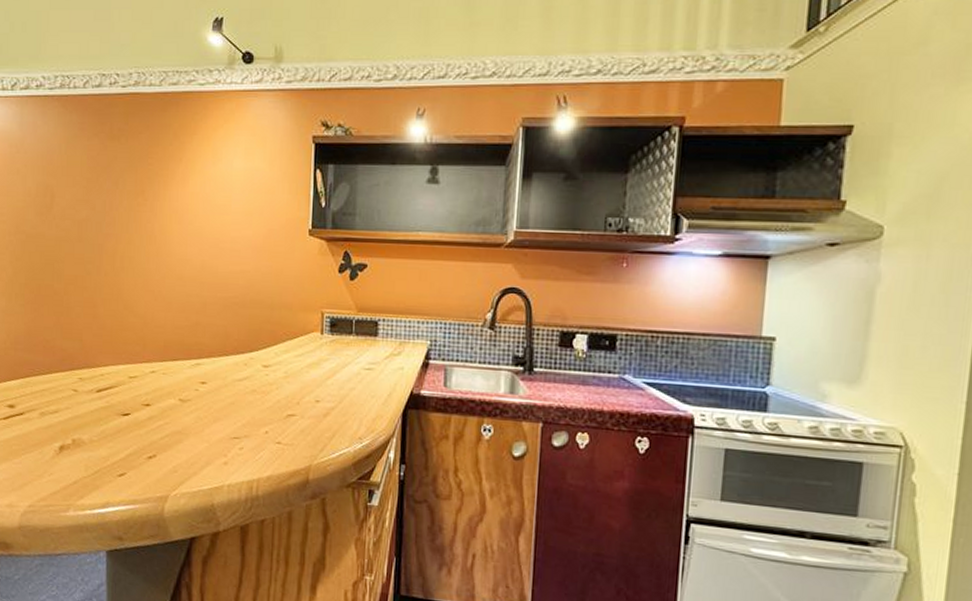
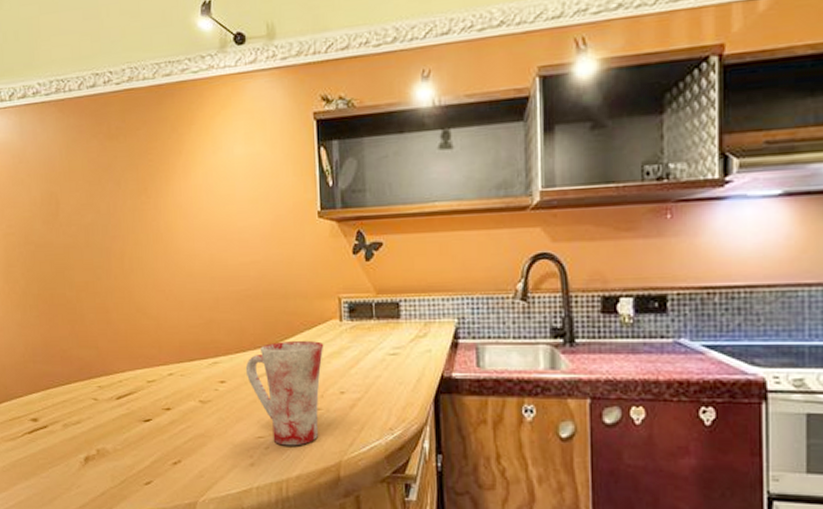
mug: none [226,349,304,449] -> present [245,341,324,446]

